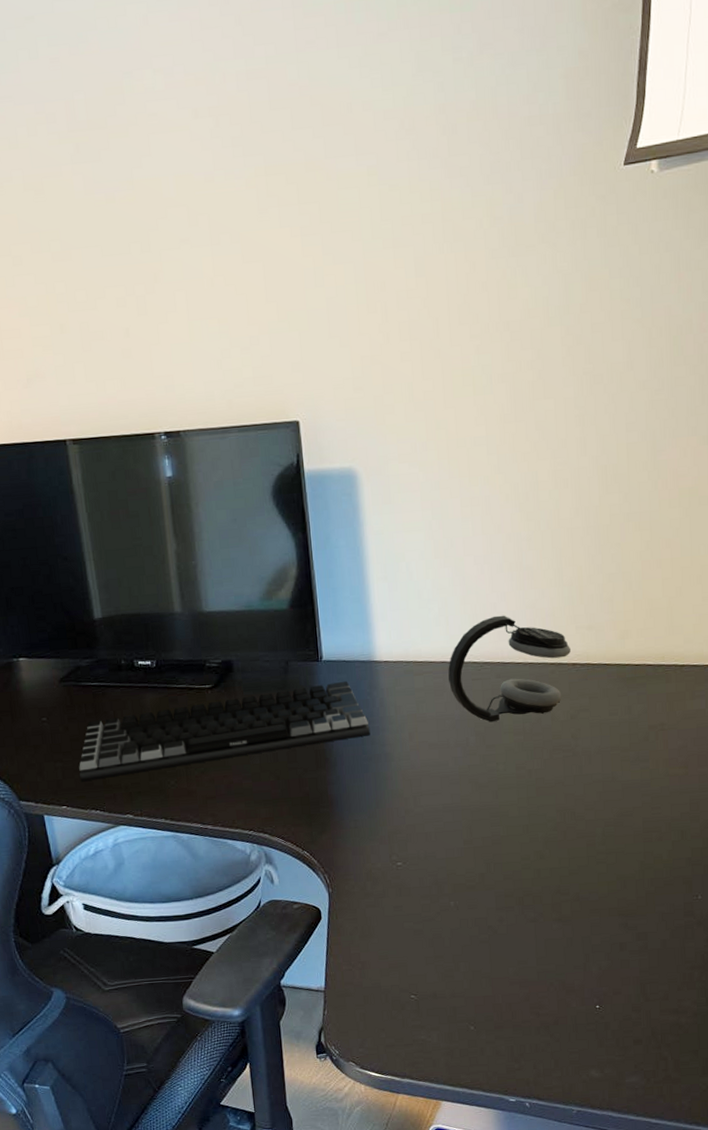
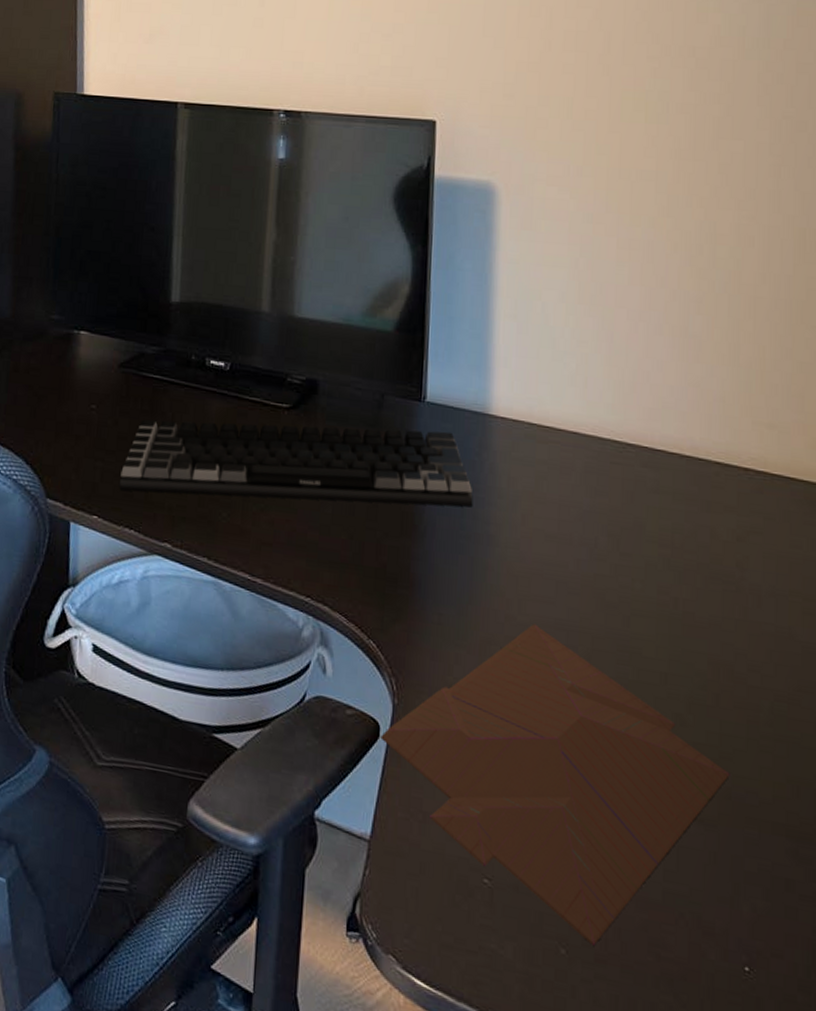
papers: none [322,811,578,1019] -> present [381,624,730,946]
headphones: present [448,615,571,723] -> none [580,387,743,527]

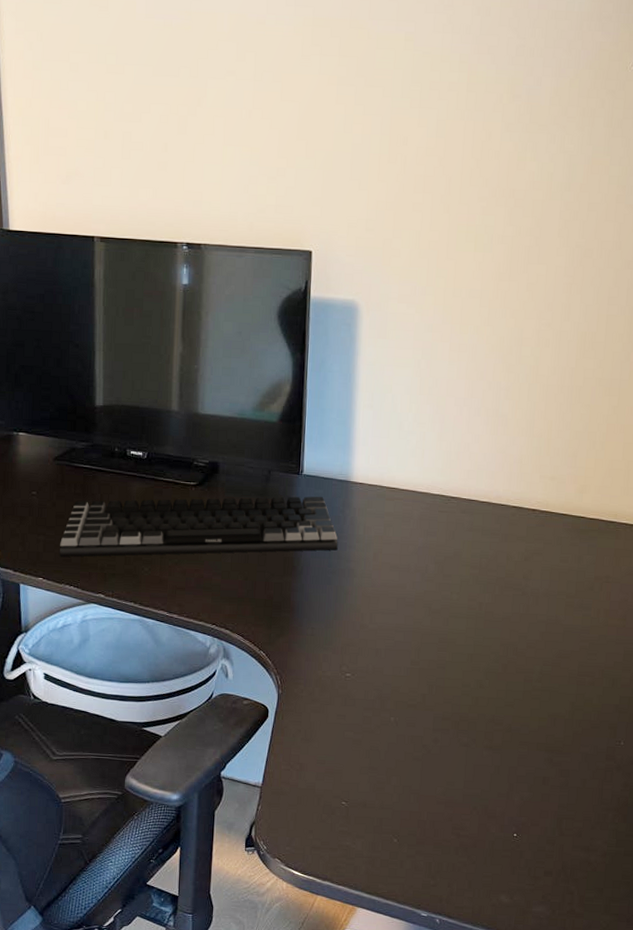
papers: present [381,624,730,946] -> none [269,629,511,834]

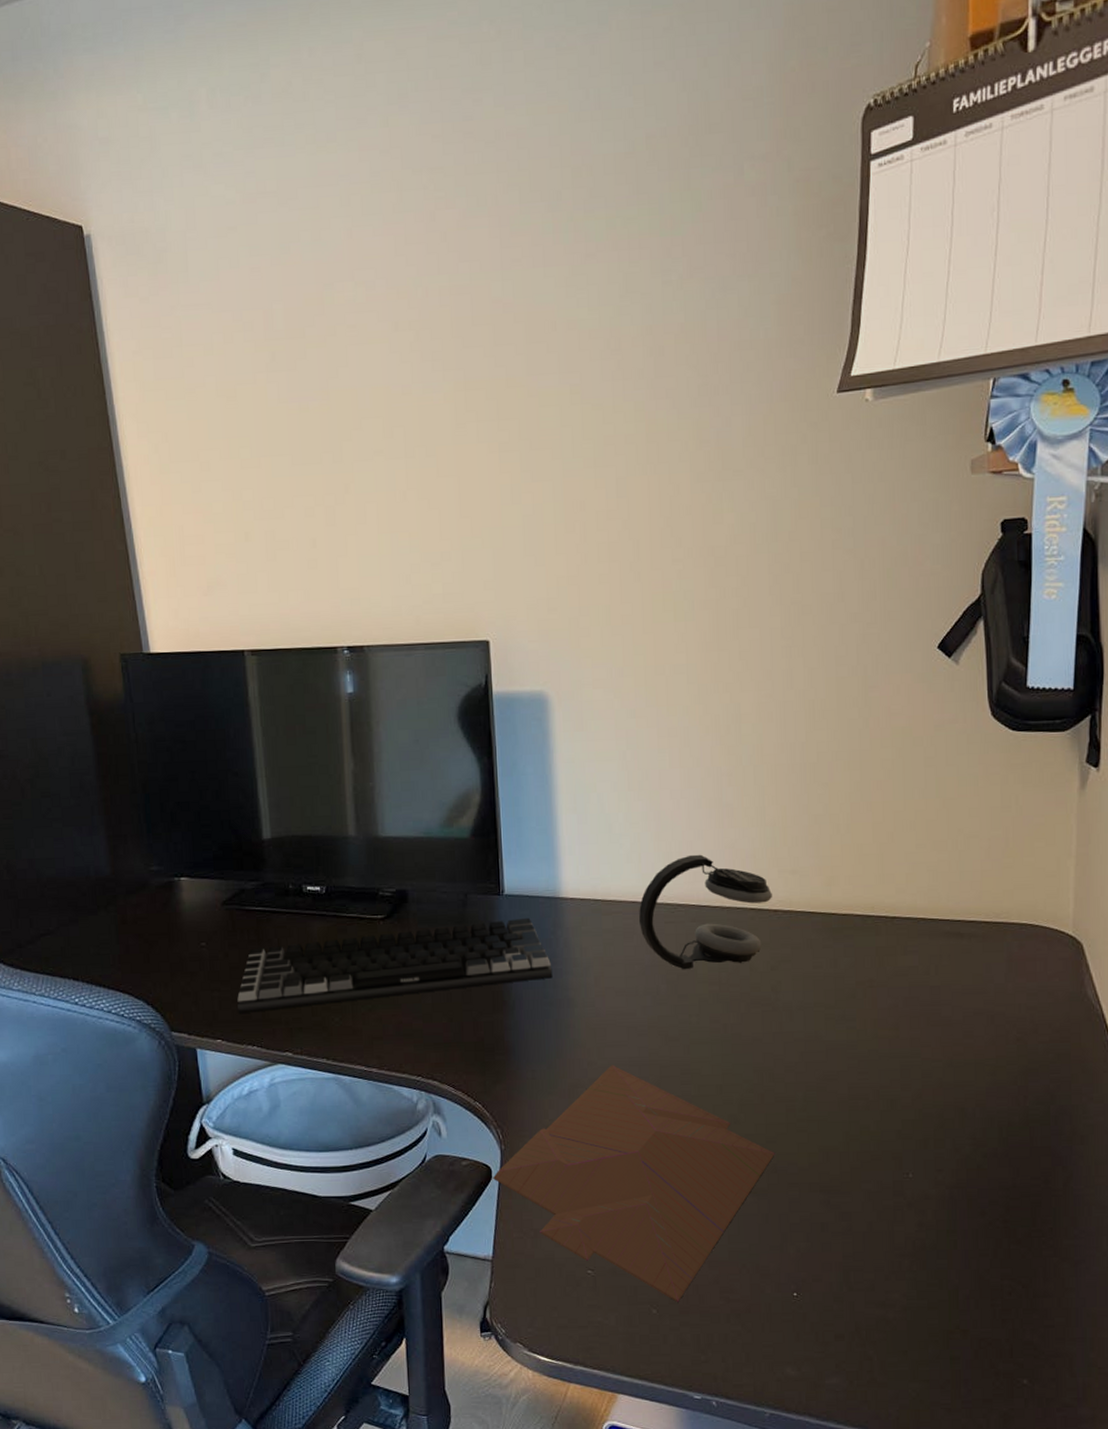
papers: none [269,629,511,834] -> present [493,1065,775,1302]
headphones: none [417,455,533,554] -> present [639,854,772,970]

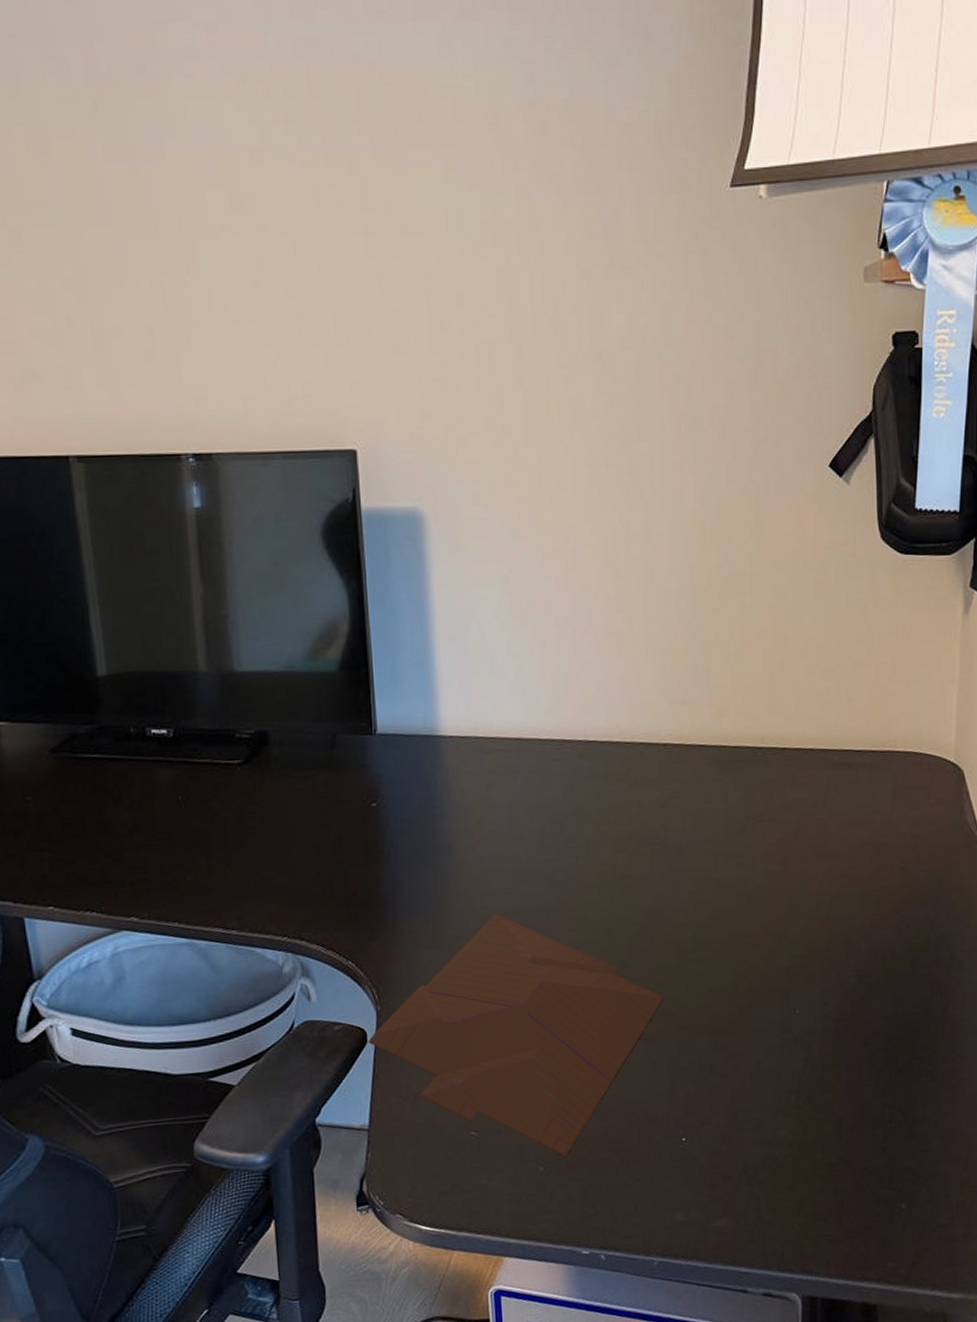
computer keyboard: present [237,917,553,1014] -> none [71,758,431,877]
headphones: present [639,854,772,970] -> none [523,686,662,810]

